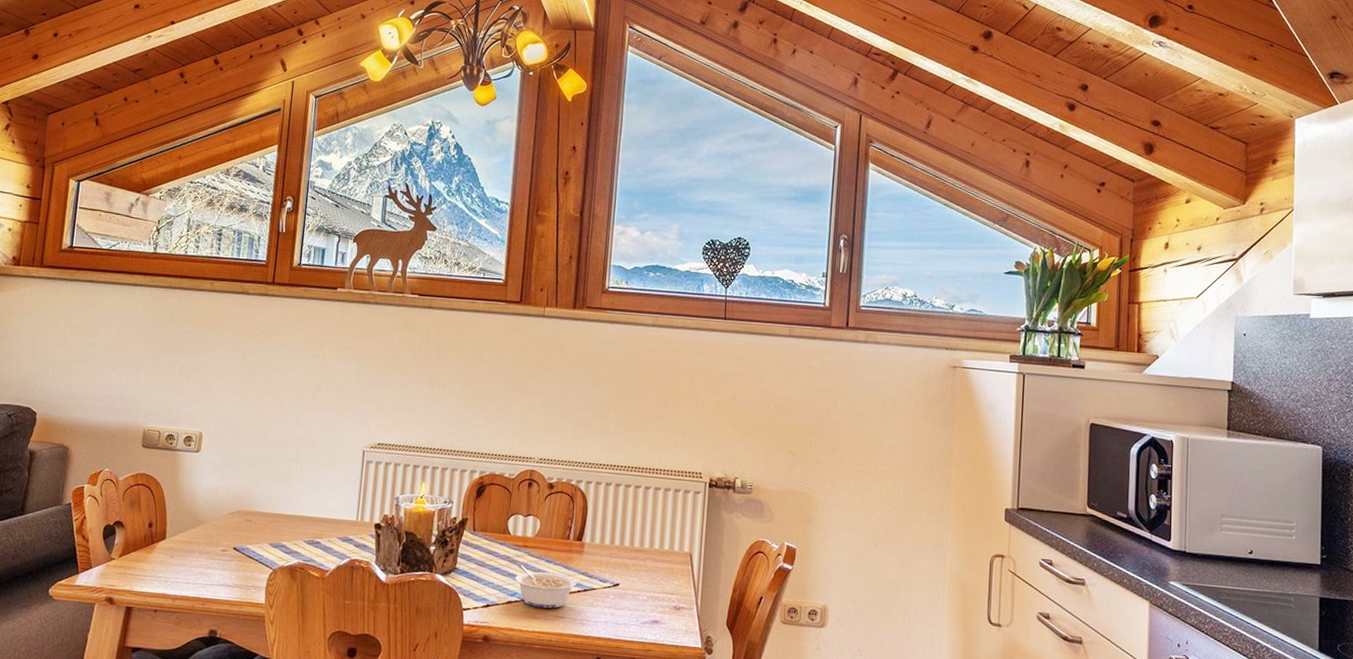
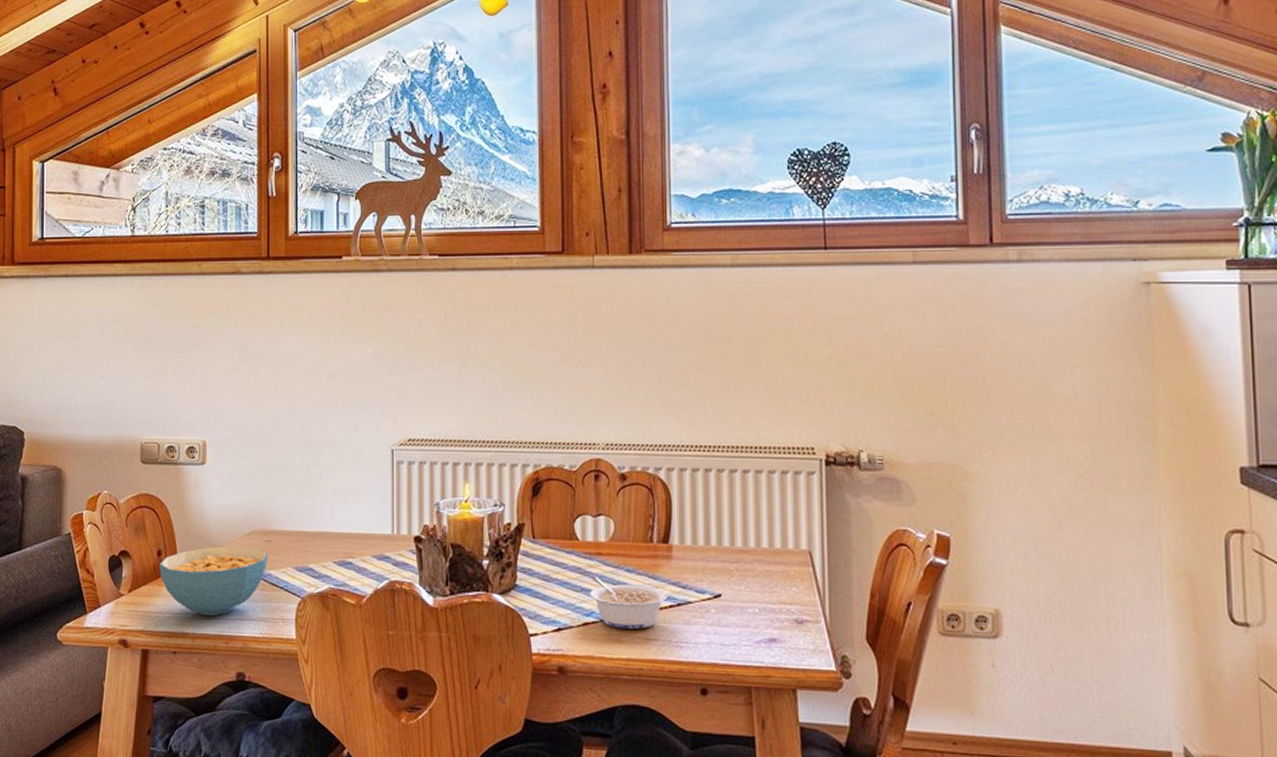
cereal bowl: none [149,522,248,581] -> present [159,546,269,617]

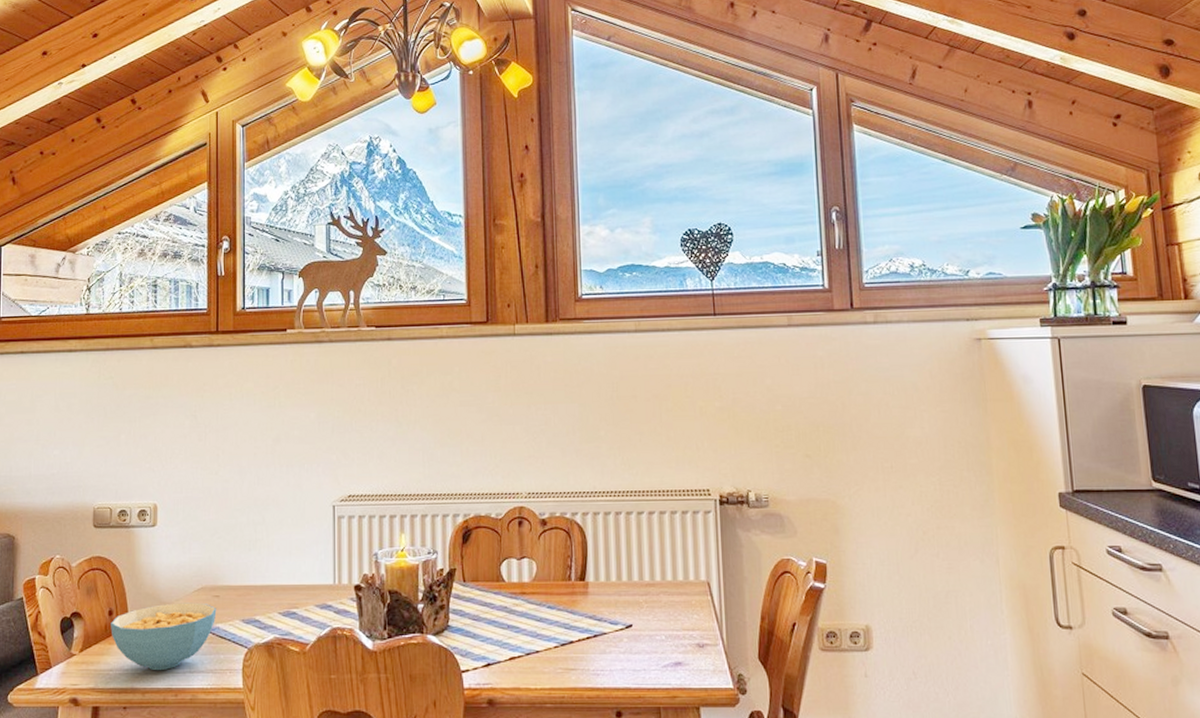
legume: present [590,577,667,629] -> none [516,614,585,661]

